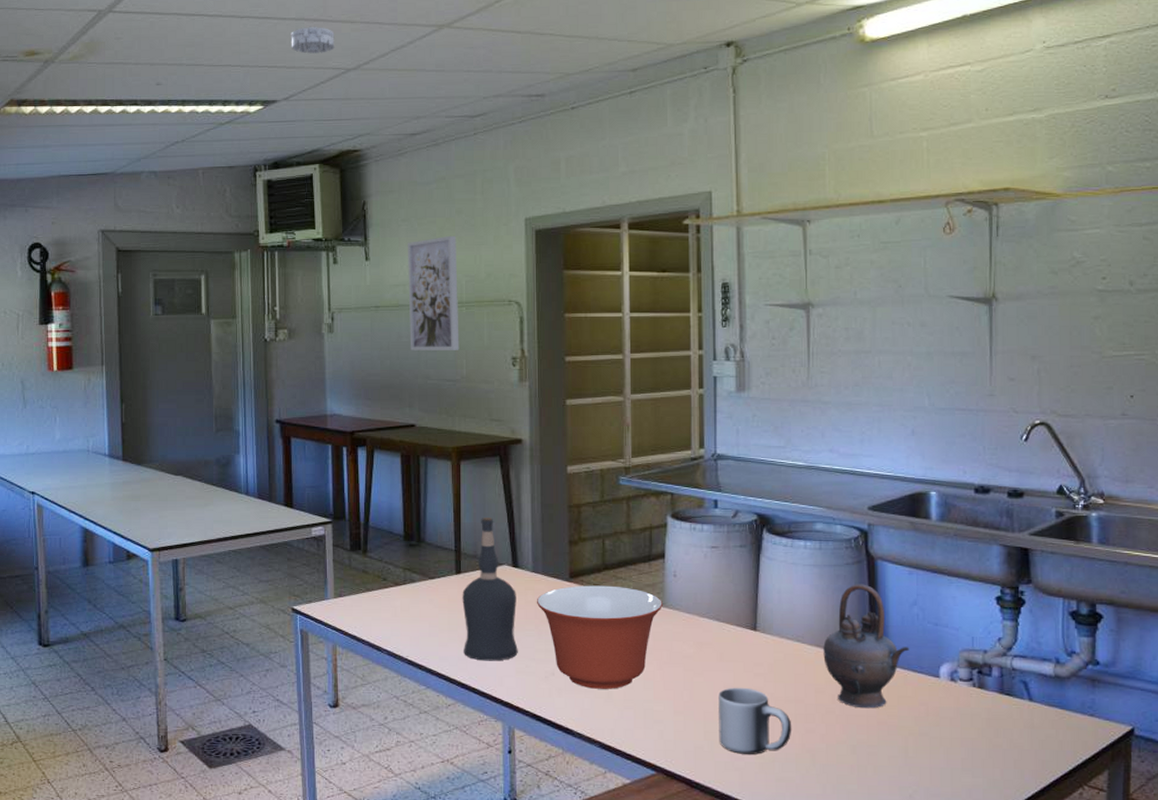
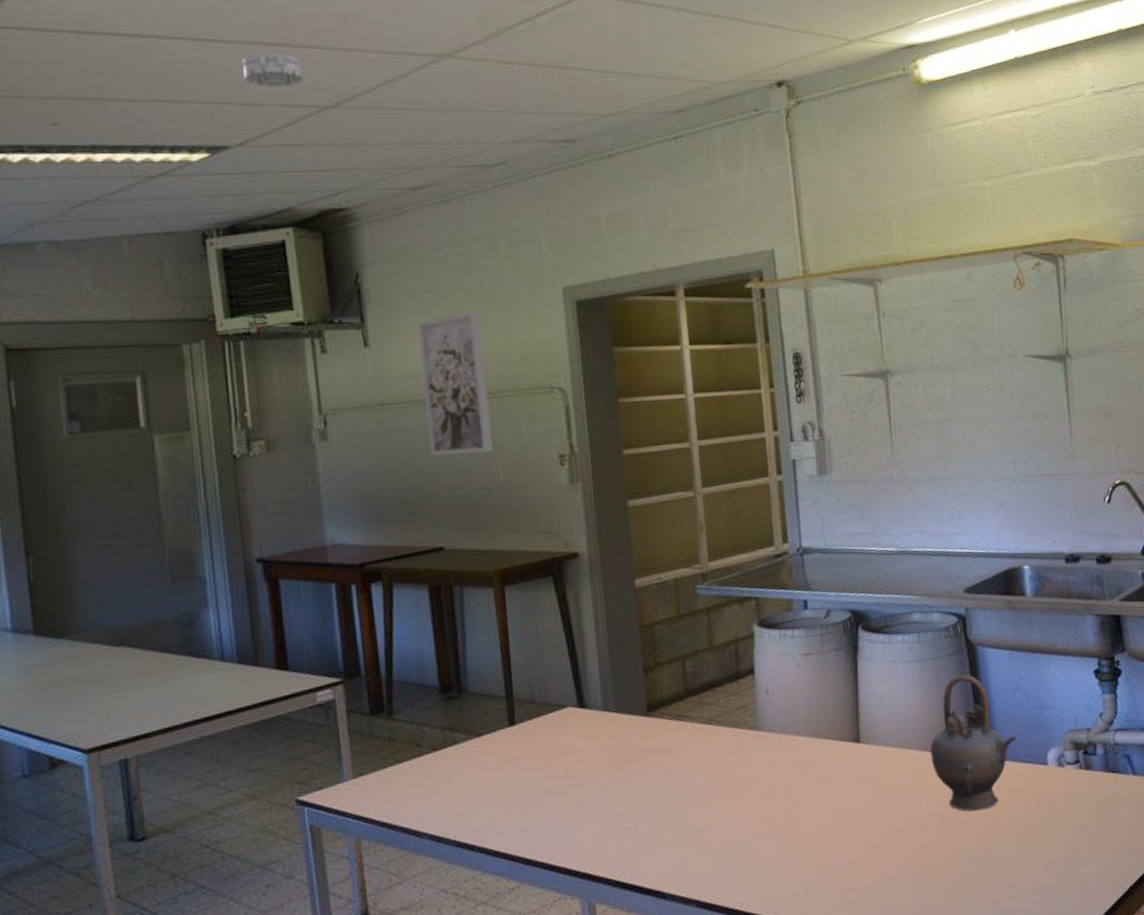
liquor bottle: present [462,518,518,661] -> none [518,651,593,828]
mixing bowl: present [536,585,663,689] -> none [610,713,756,840]
mug: present [718,687,792,754] -> none [825,808,906,886]

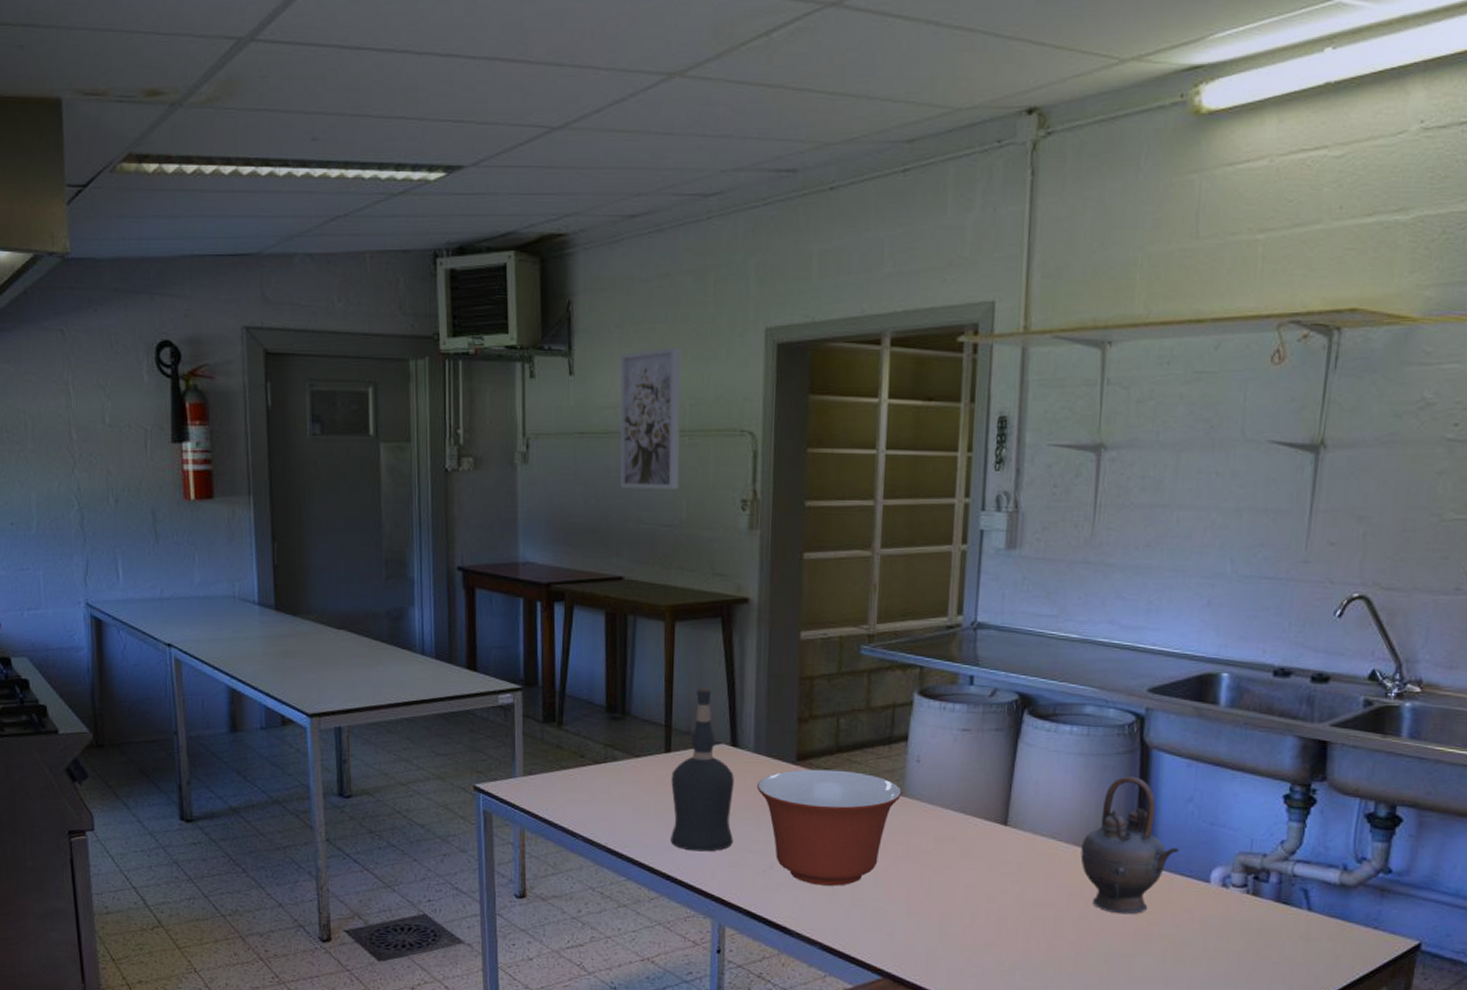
smoke detector: present [241,52,303,87] -> none [481,68,537,106]
liquor bottle: none [518,651,593,828] -> present [671,689,734,852]
mixing bowl: none [610,713,756,840] -> present [756,769,902,886]

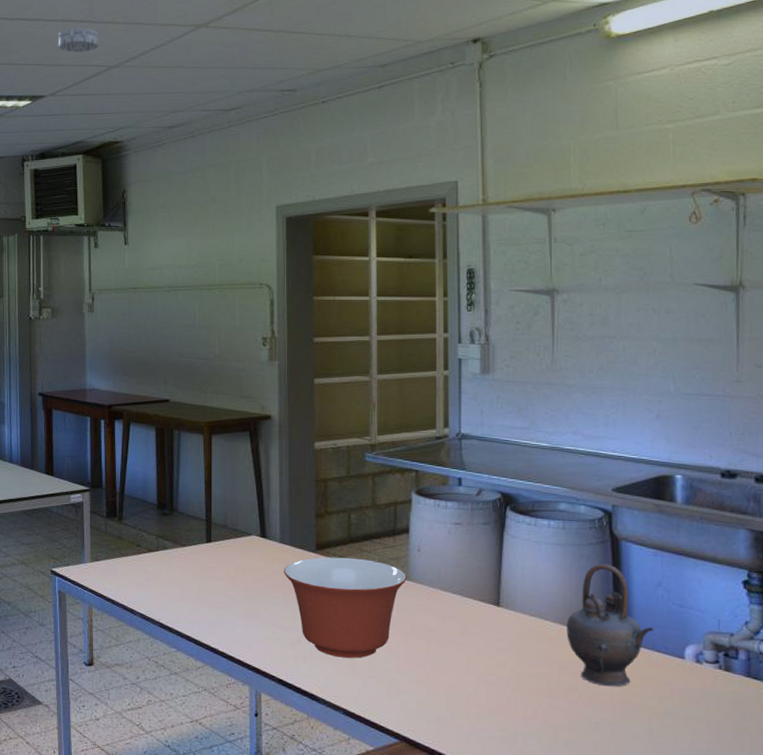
smoke detector: none [481,68,537,106] -> present [58,27,99,53]
wall art: present [620,347,681,489] -> none [164,222,212,330]
liquor bottle: present [671,689,734,852] -> none [212,489,265,627]

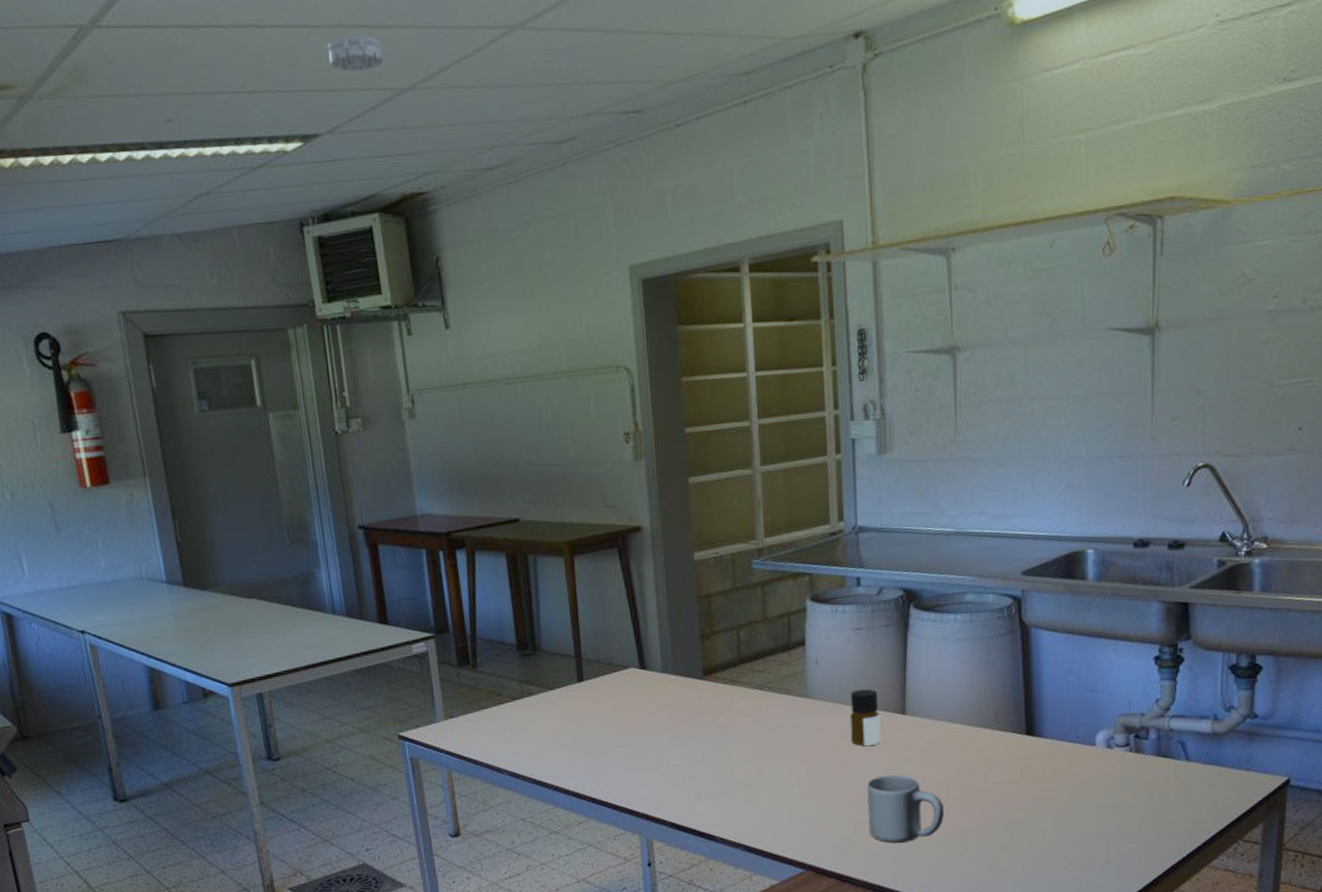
mixing bowl: present [283,557,407,658] -> none [668,680,805,791]
bottle: none [447,579,476,631] -> present [850,689,881,746]
mug: none [461,660,535,728] -> present [867,774,945,843]
teapot: present [566,563,654,687] -> none [975,655,1065,785]

